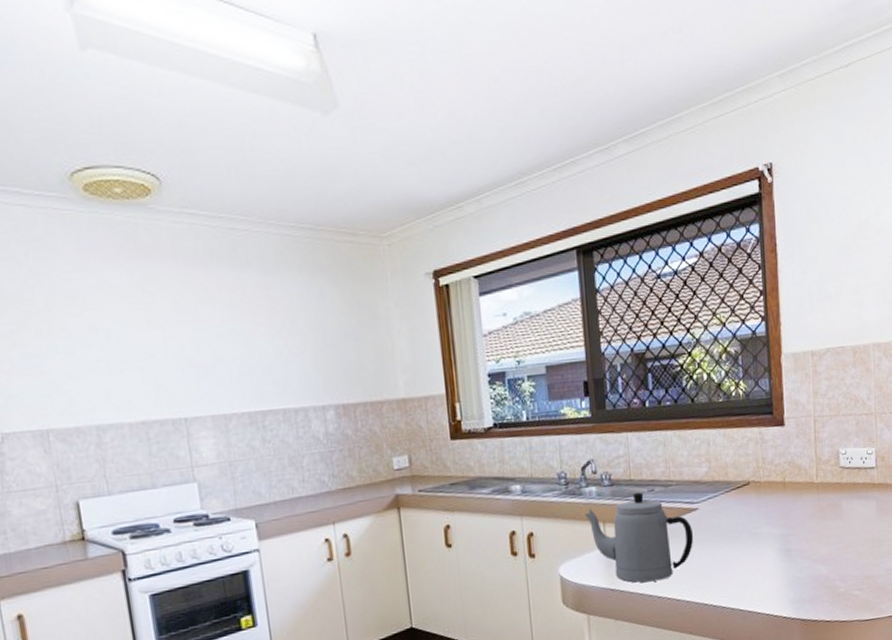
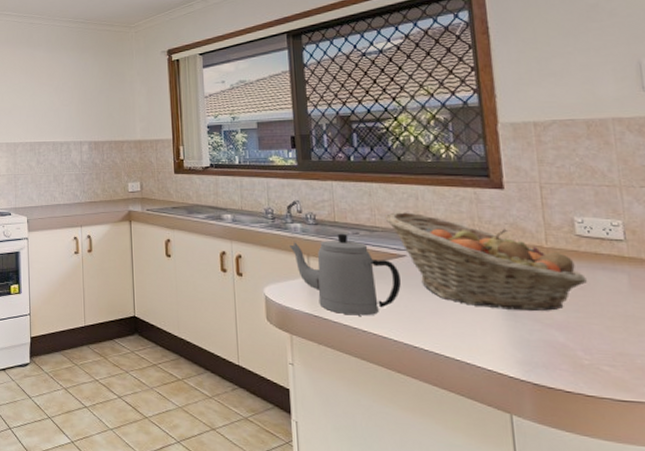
fruit basket: none [678,460,846,552] -> present [384,212,587,312]

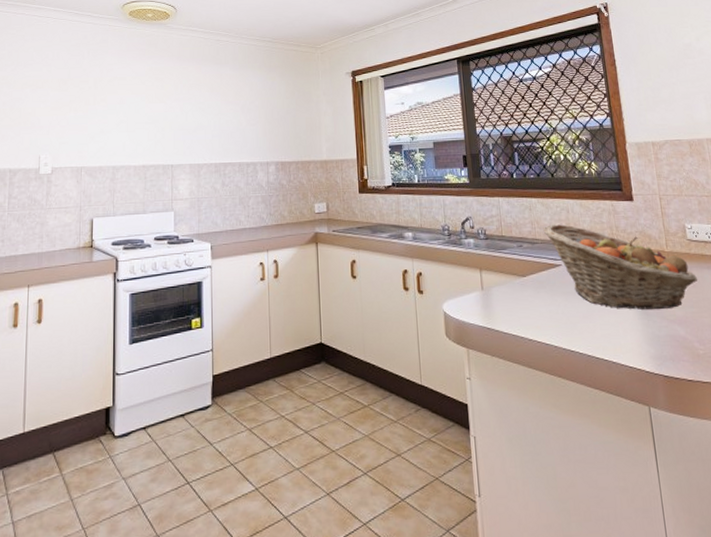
teapot: present [290,233,401,316] -> none [464,246,559,325]

